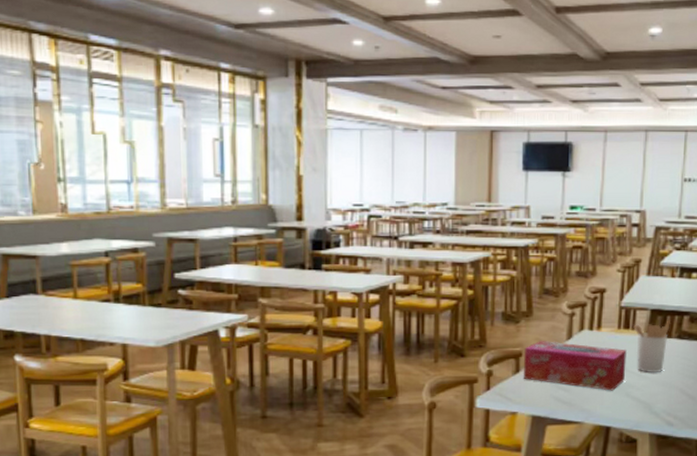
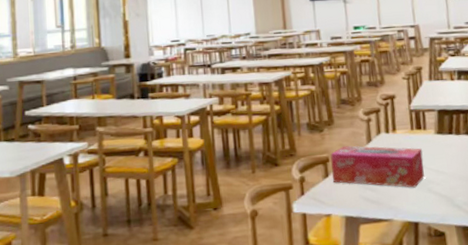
utensil holder: present [633,319,670,374] -> none [424,117,458,169]

